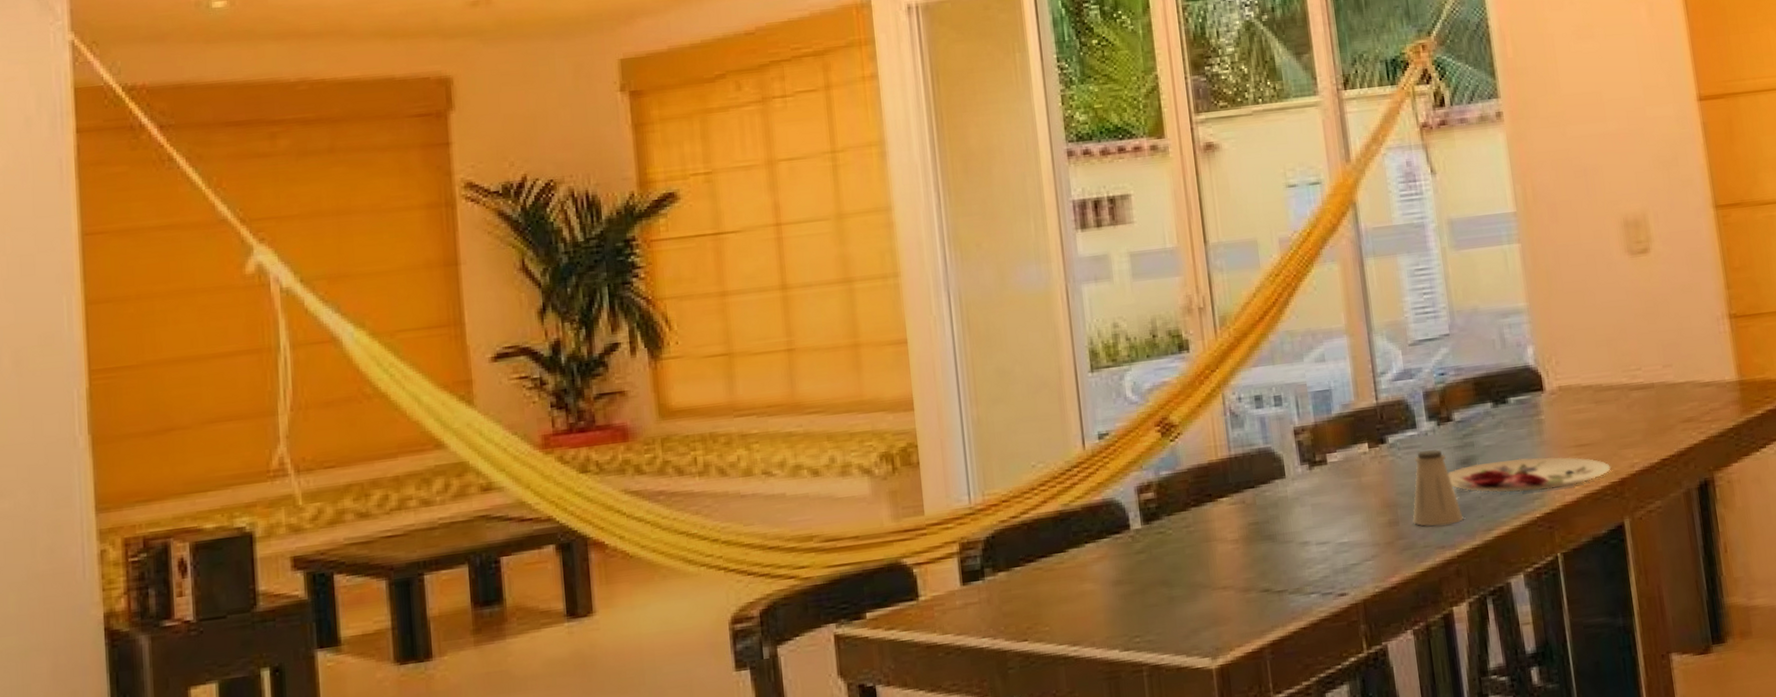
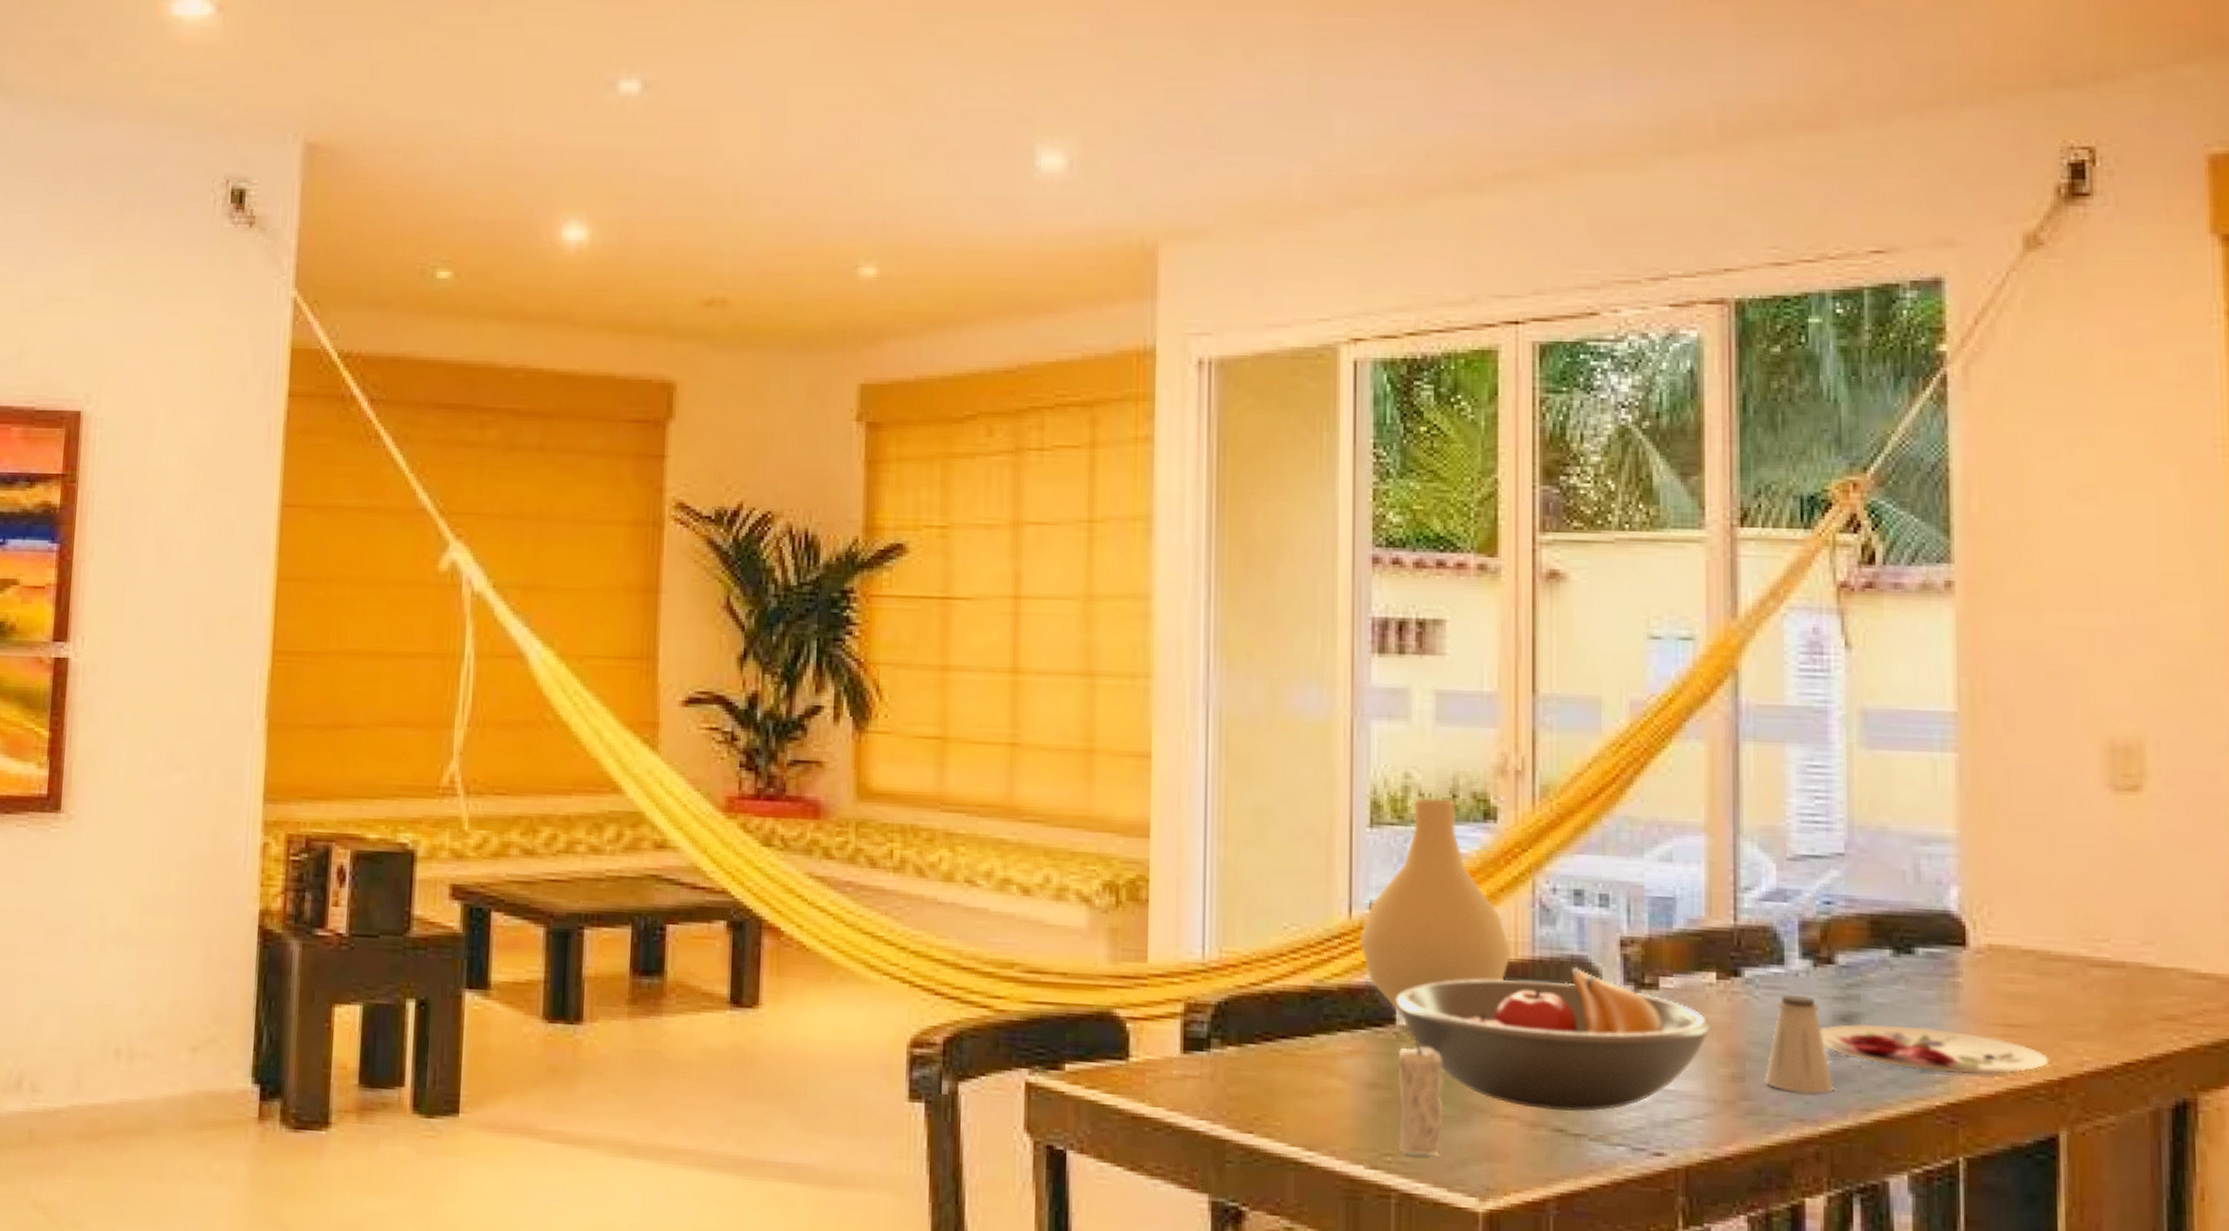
vase: none [1093,339,1213,532] -> present [1359,798,1511,1030]
fruit bowl: none [1127,457,1371,577] -> present [1395,966,1713,1111]
candle: none [1135,531,1178,634] -> present [1398,1030,1444,1155]

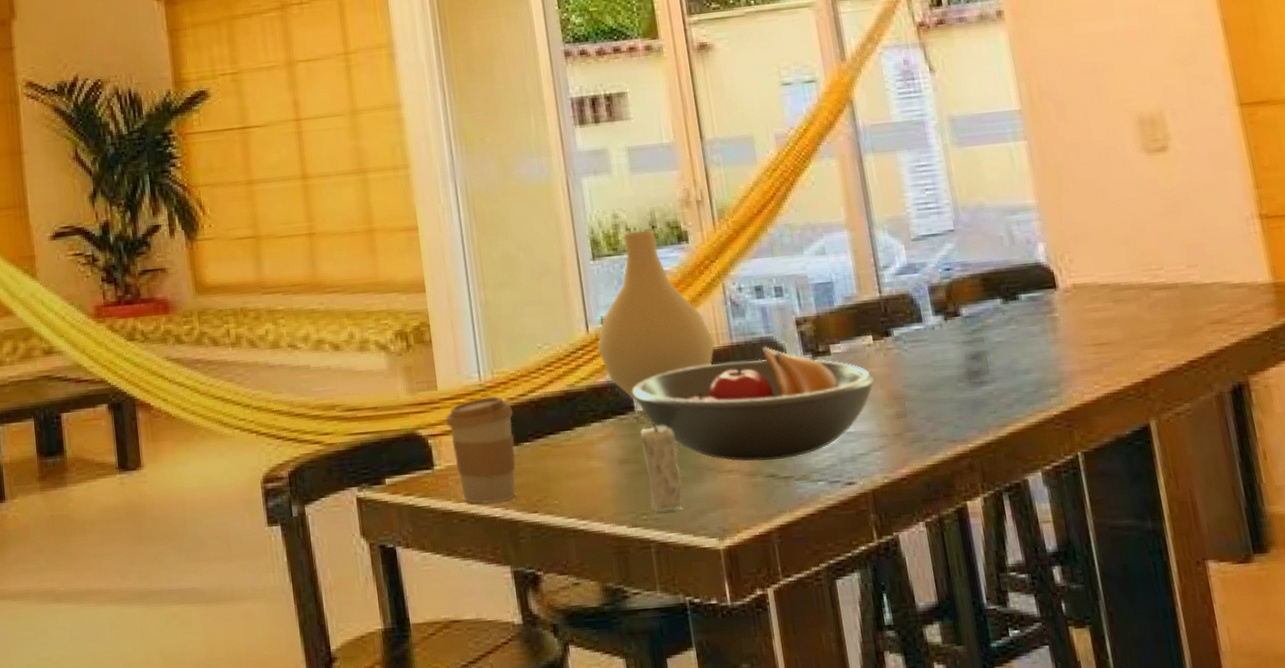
coffee cup: none [1152,979,1240,1114] -> present [445,395,516,504]
saltshaker: present [1764,995,1834,1094] -> none [921,344,975,420]
plate: present [1819,1023,2050,1075] -> none [957,355,1134,390]

